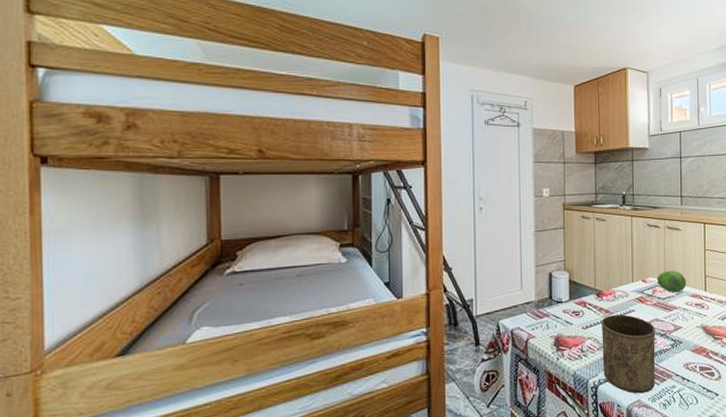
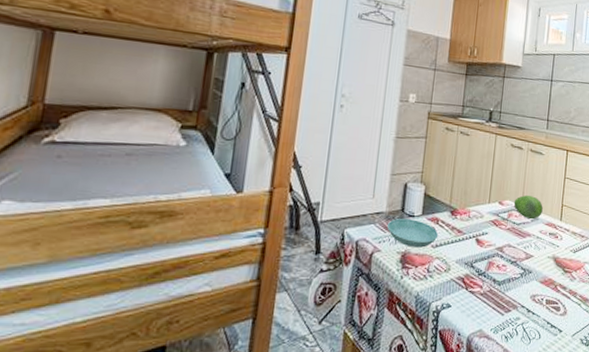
saucer: none [537,305,588,331] -> present [386,219,439,248]
cup: present [602,314,656,394] -> none [447,236,507,323]

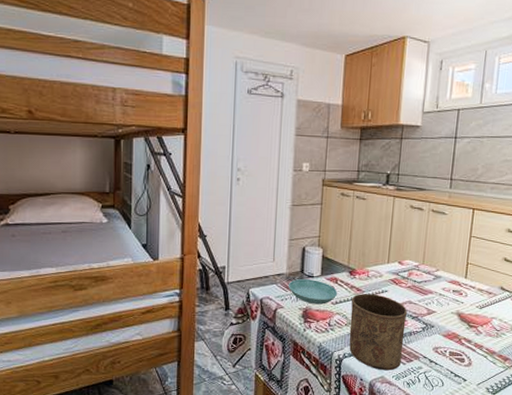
cup: none [447,236,507,323] -> present [349,294,408,371]
fruit: present [513,195,543,220] -> none [414,255,446,278]

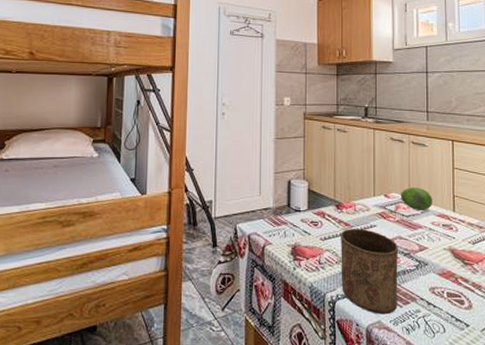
saucer: present [288,279,338,305] -> none [275,214,326,241]
fruit: none [414,255,446,278] -> present [400,188,432,211]

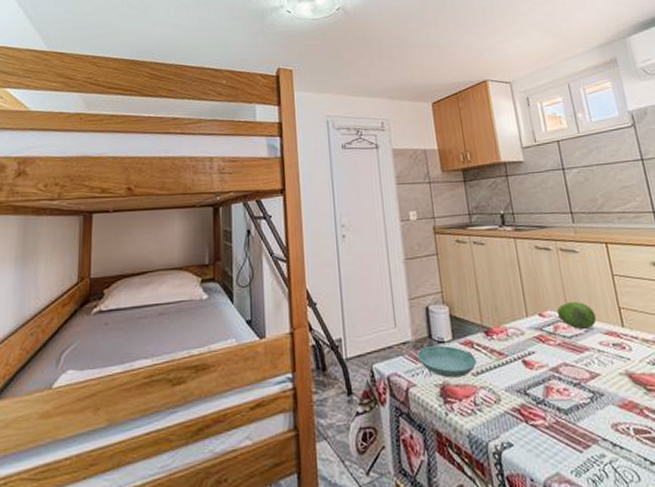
saucer: none [275,214,326,241] -> present [416,345,477,378]
cup: present [341,229,399,315] -> none [495,357,577,464]

